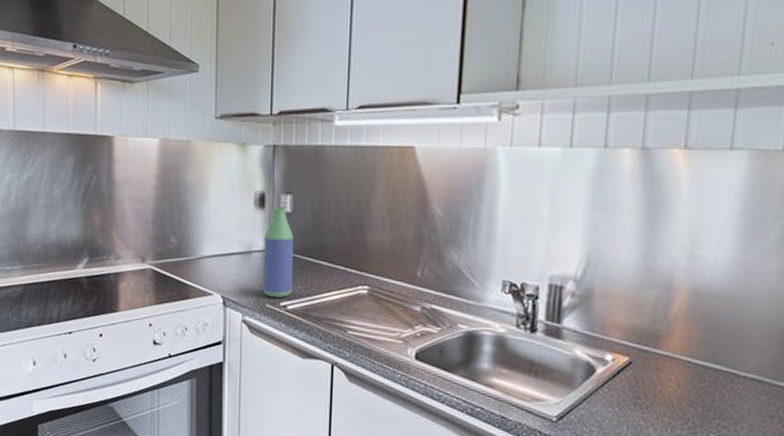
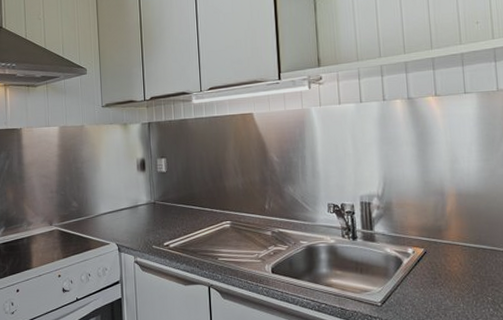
bottle: present [263,206,294,299] -> none [147,168,173,240]

